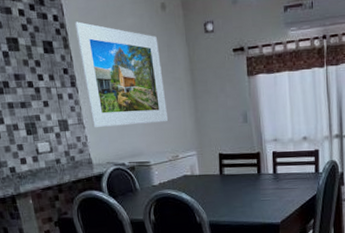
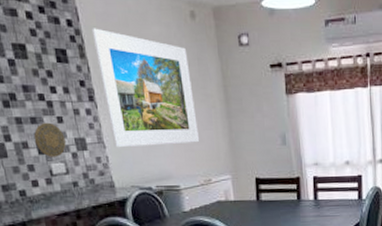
decorative plate: none [23,106,51,138] -> present [34,122,66,157]

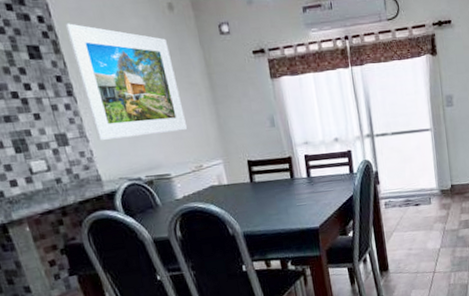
decorative plate: present [34,122,66,157] -> none [9,120,46,156]

